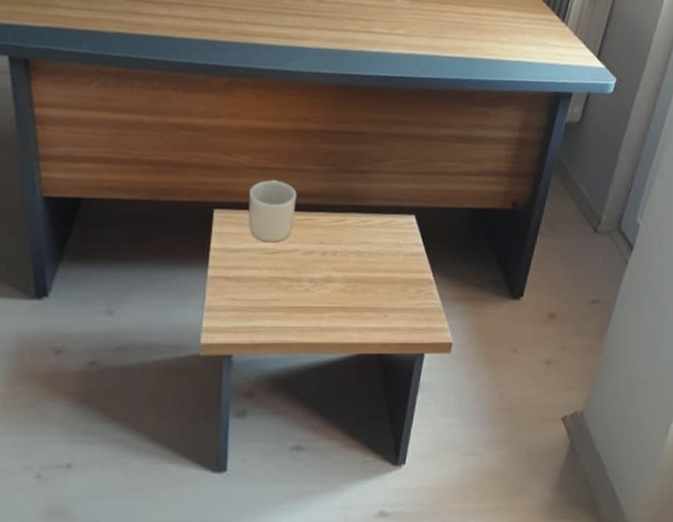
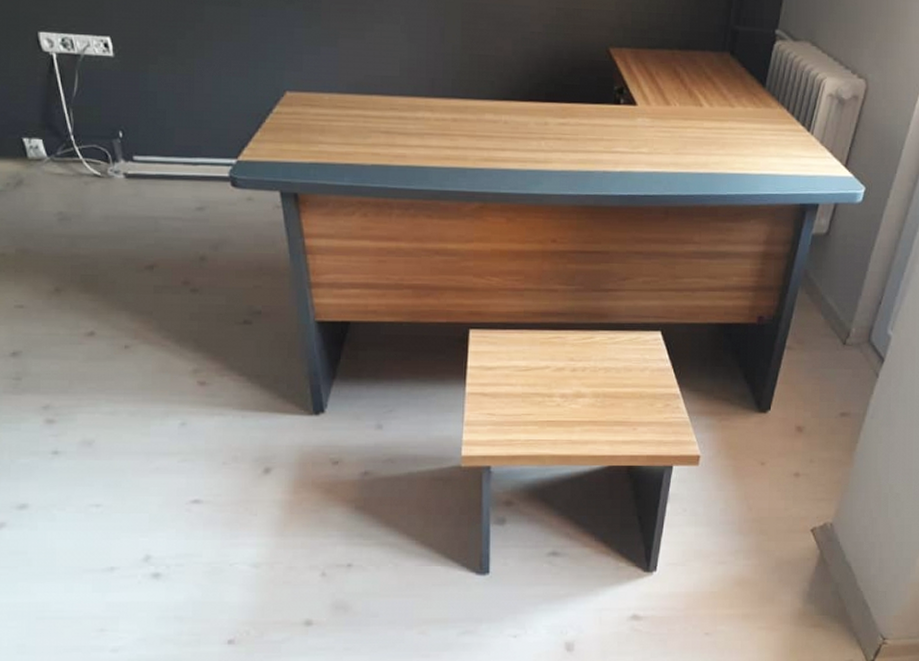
mug: present [248,179,297,243] -> none [501,299,547,360]

